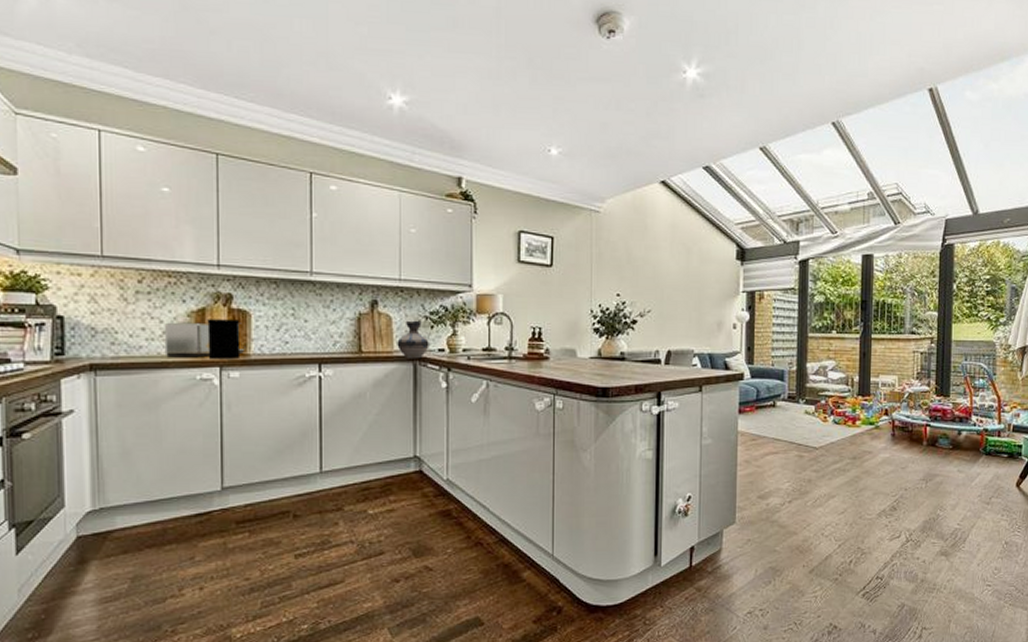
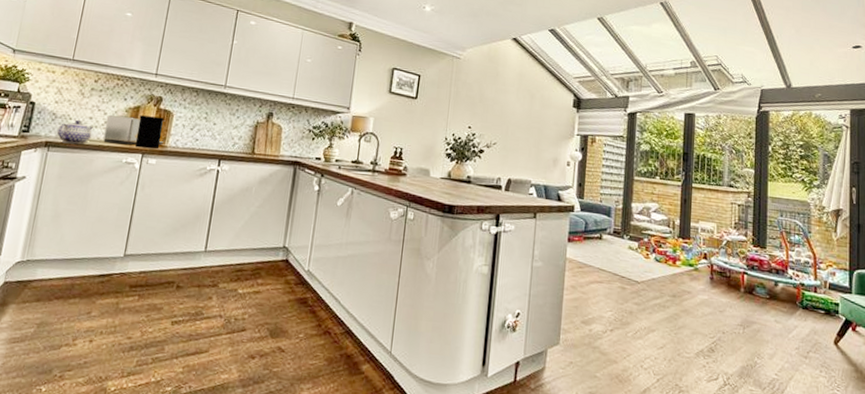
teapot: none [101,332,149,364] -> present [56,119,93,145]
ceramic jug: present [397,320,429,359] -> none [283,132,309,164]

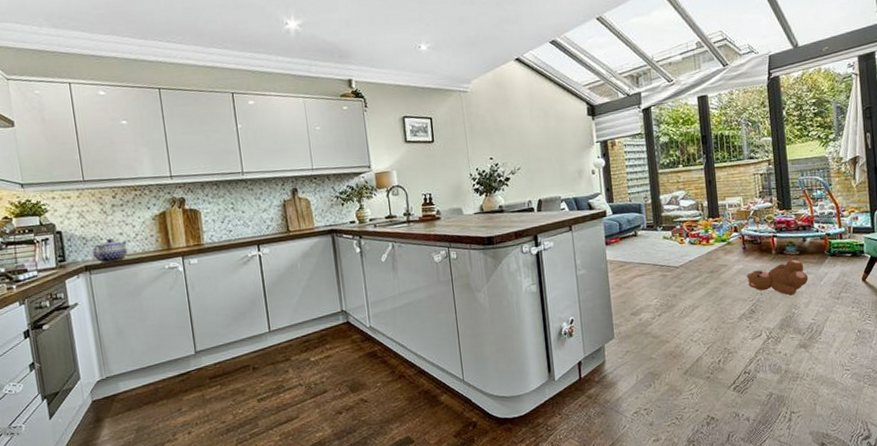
toaster: present [103,114,163,145] -> none [136,222,199,254]
canister: present [134,115,165,149] -> none [168,217,197,252]
teddy bear: none [709,302,776,342] -> present [746,259,809,296]

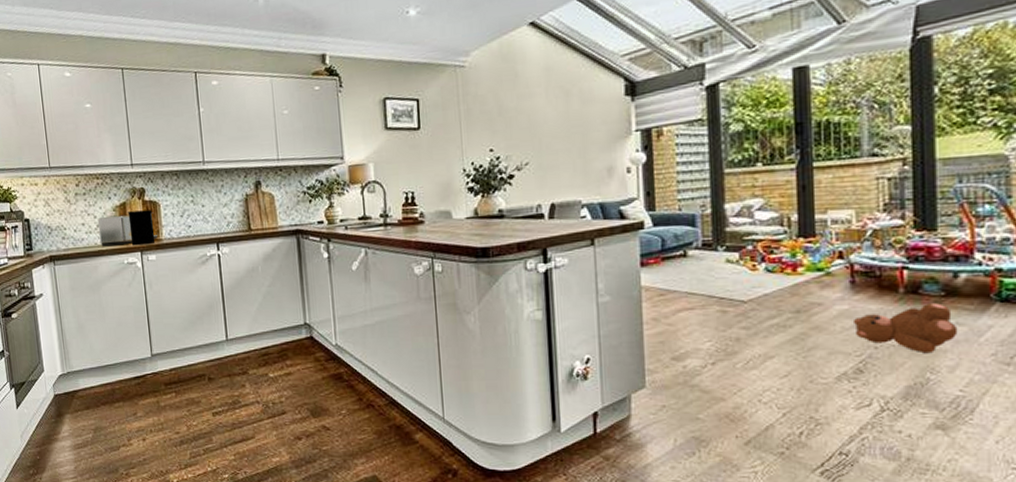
teapot: present [92,238,128,264] -> none [56,228,89,255]
toaster: none [136,222,199,254] -> present [97,214,158,247]
canister: none [168,217,197,252] -> present [128,210,156,246]

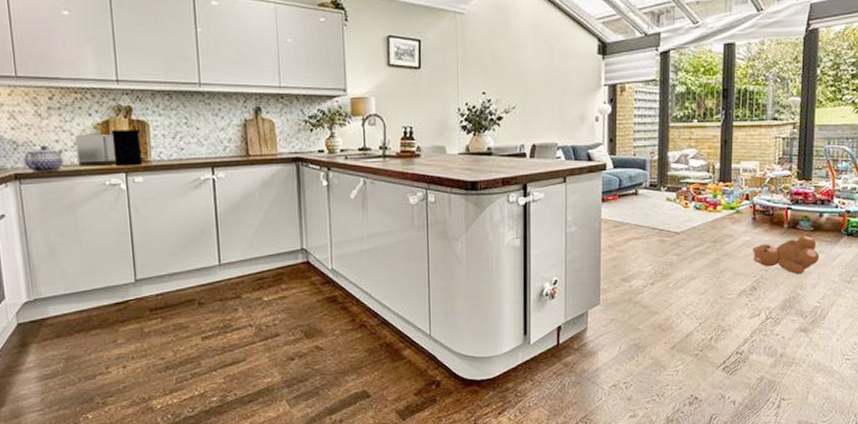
teapot: none [56,228,89,255] -> present [23,145,64,173]

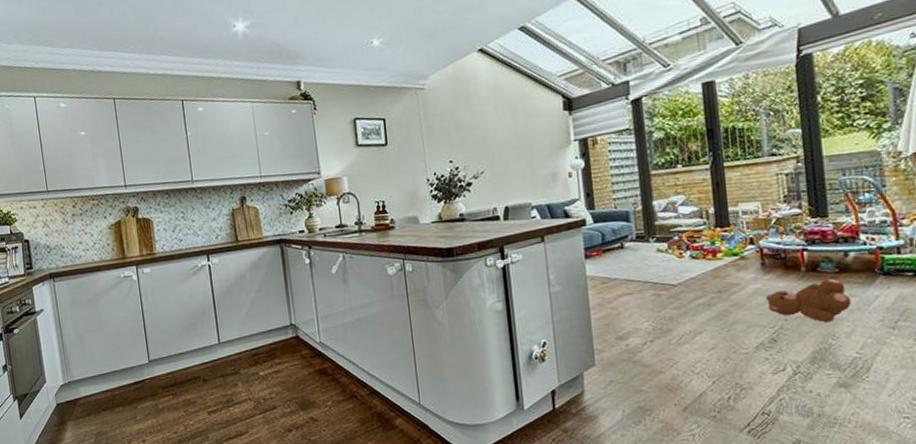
teapot: present [23,145,64,173] -> none [55,246,87,272]
toaster: present [74,133,145,166] -> none [94,231,152,263]
canister: present [111,129,143,167] -> none [123,226,150,261]

